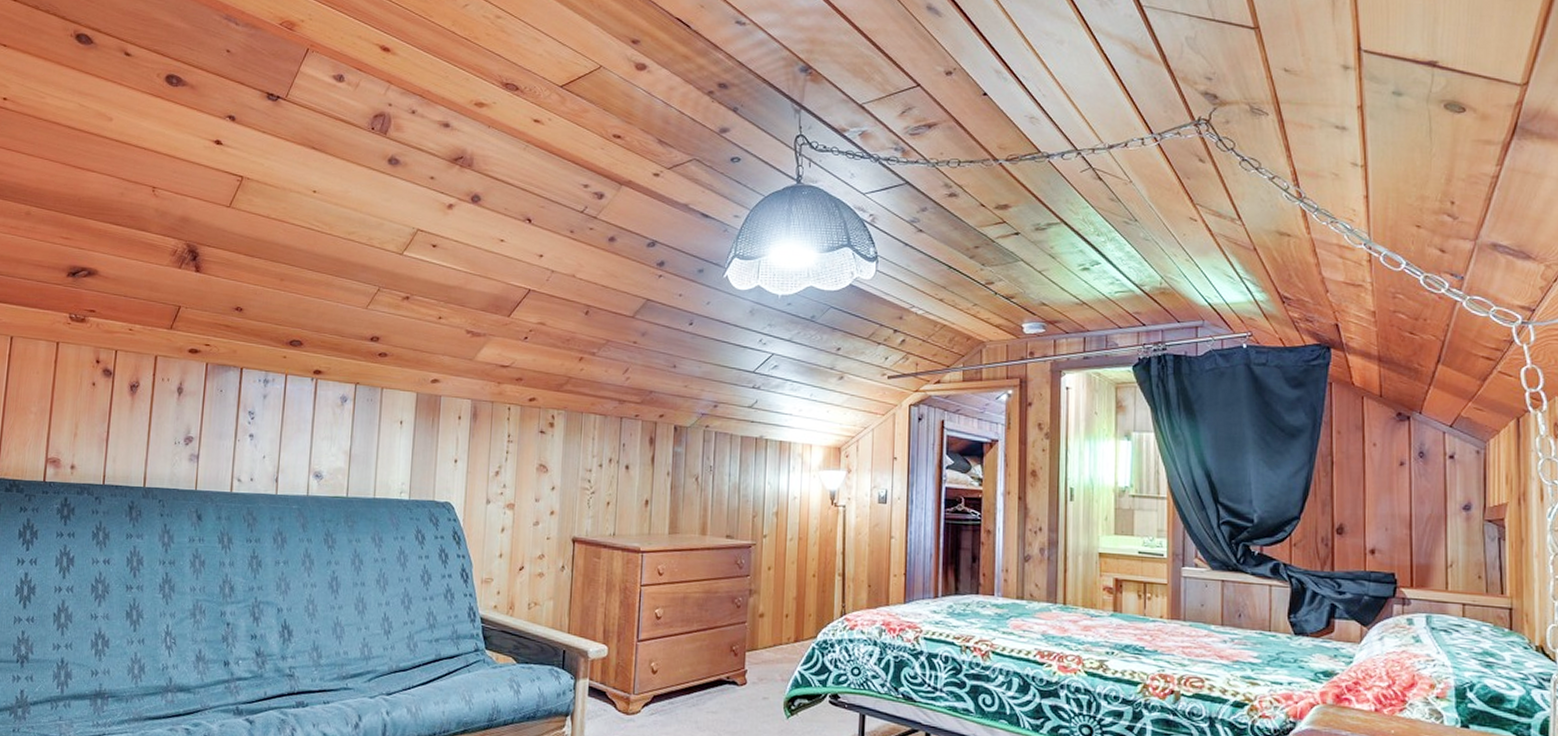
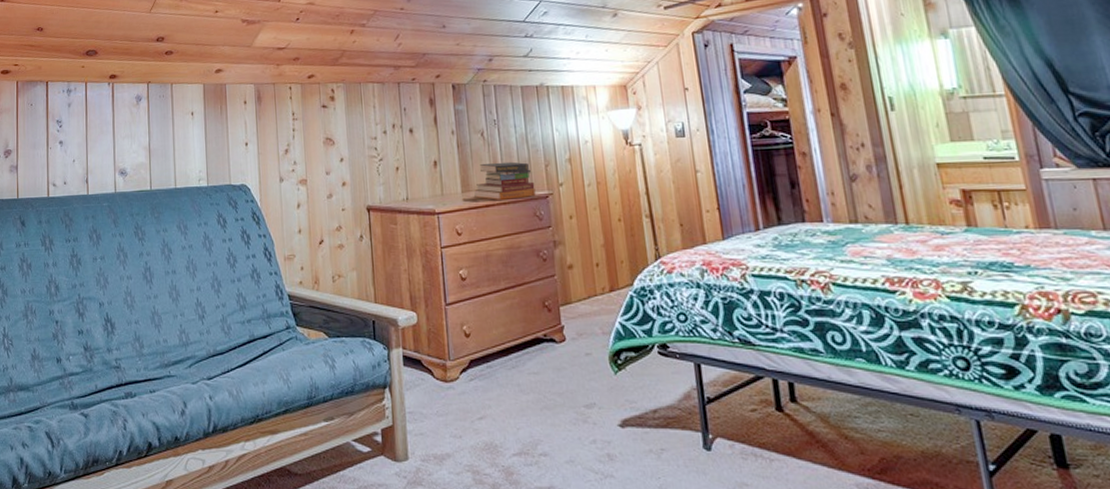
books: none [679,508,740,546] -> present [473,161,536,200]

